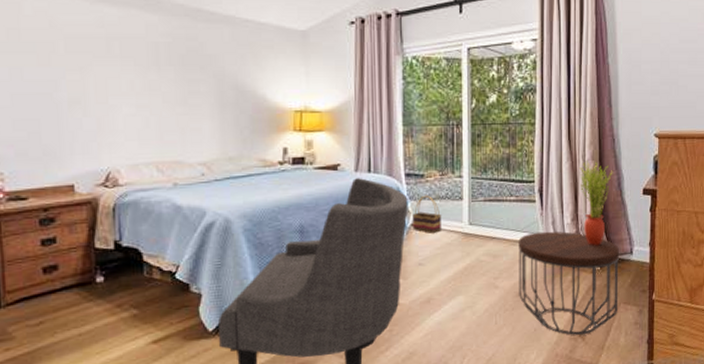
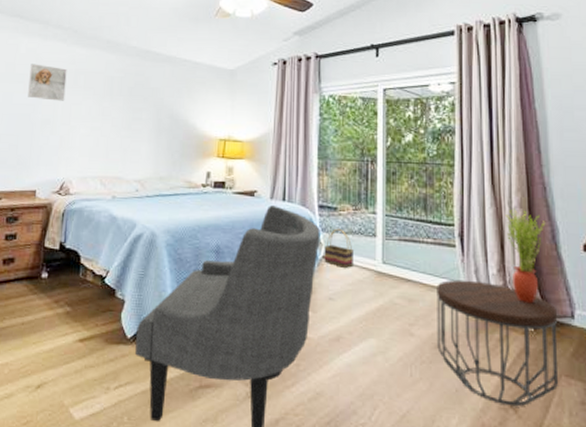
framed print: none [42,28,97,75] -> present [28,64,67,101]

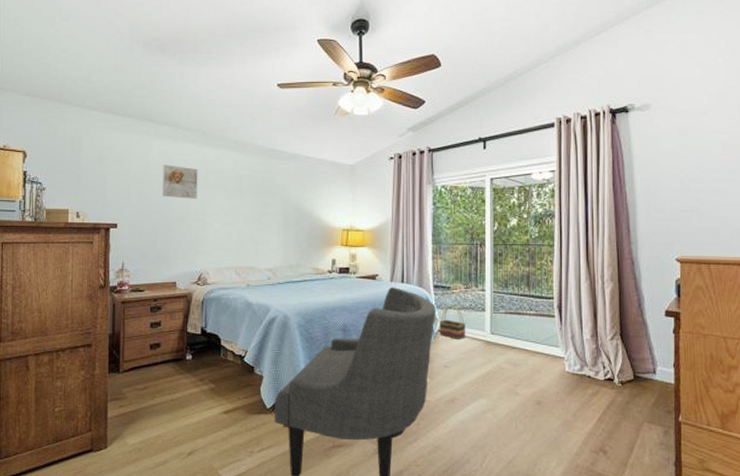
side table: present [437,279,559,406] -> none [538,345,642,448]
potted plant: present [505,208,546,304] -> none [598,281,633,363]

